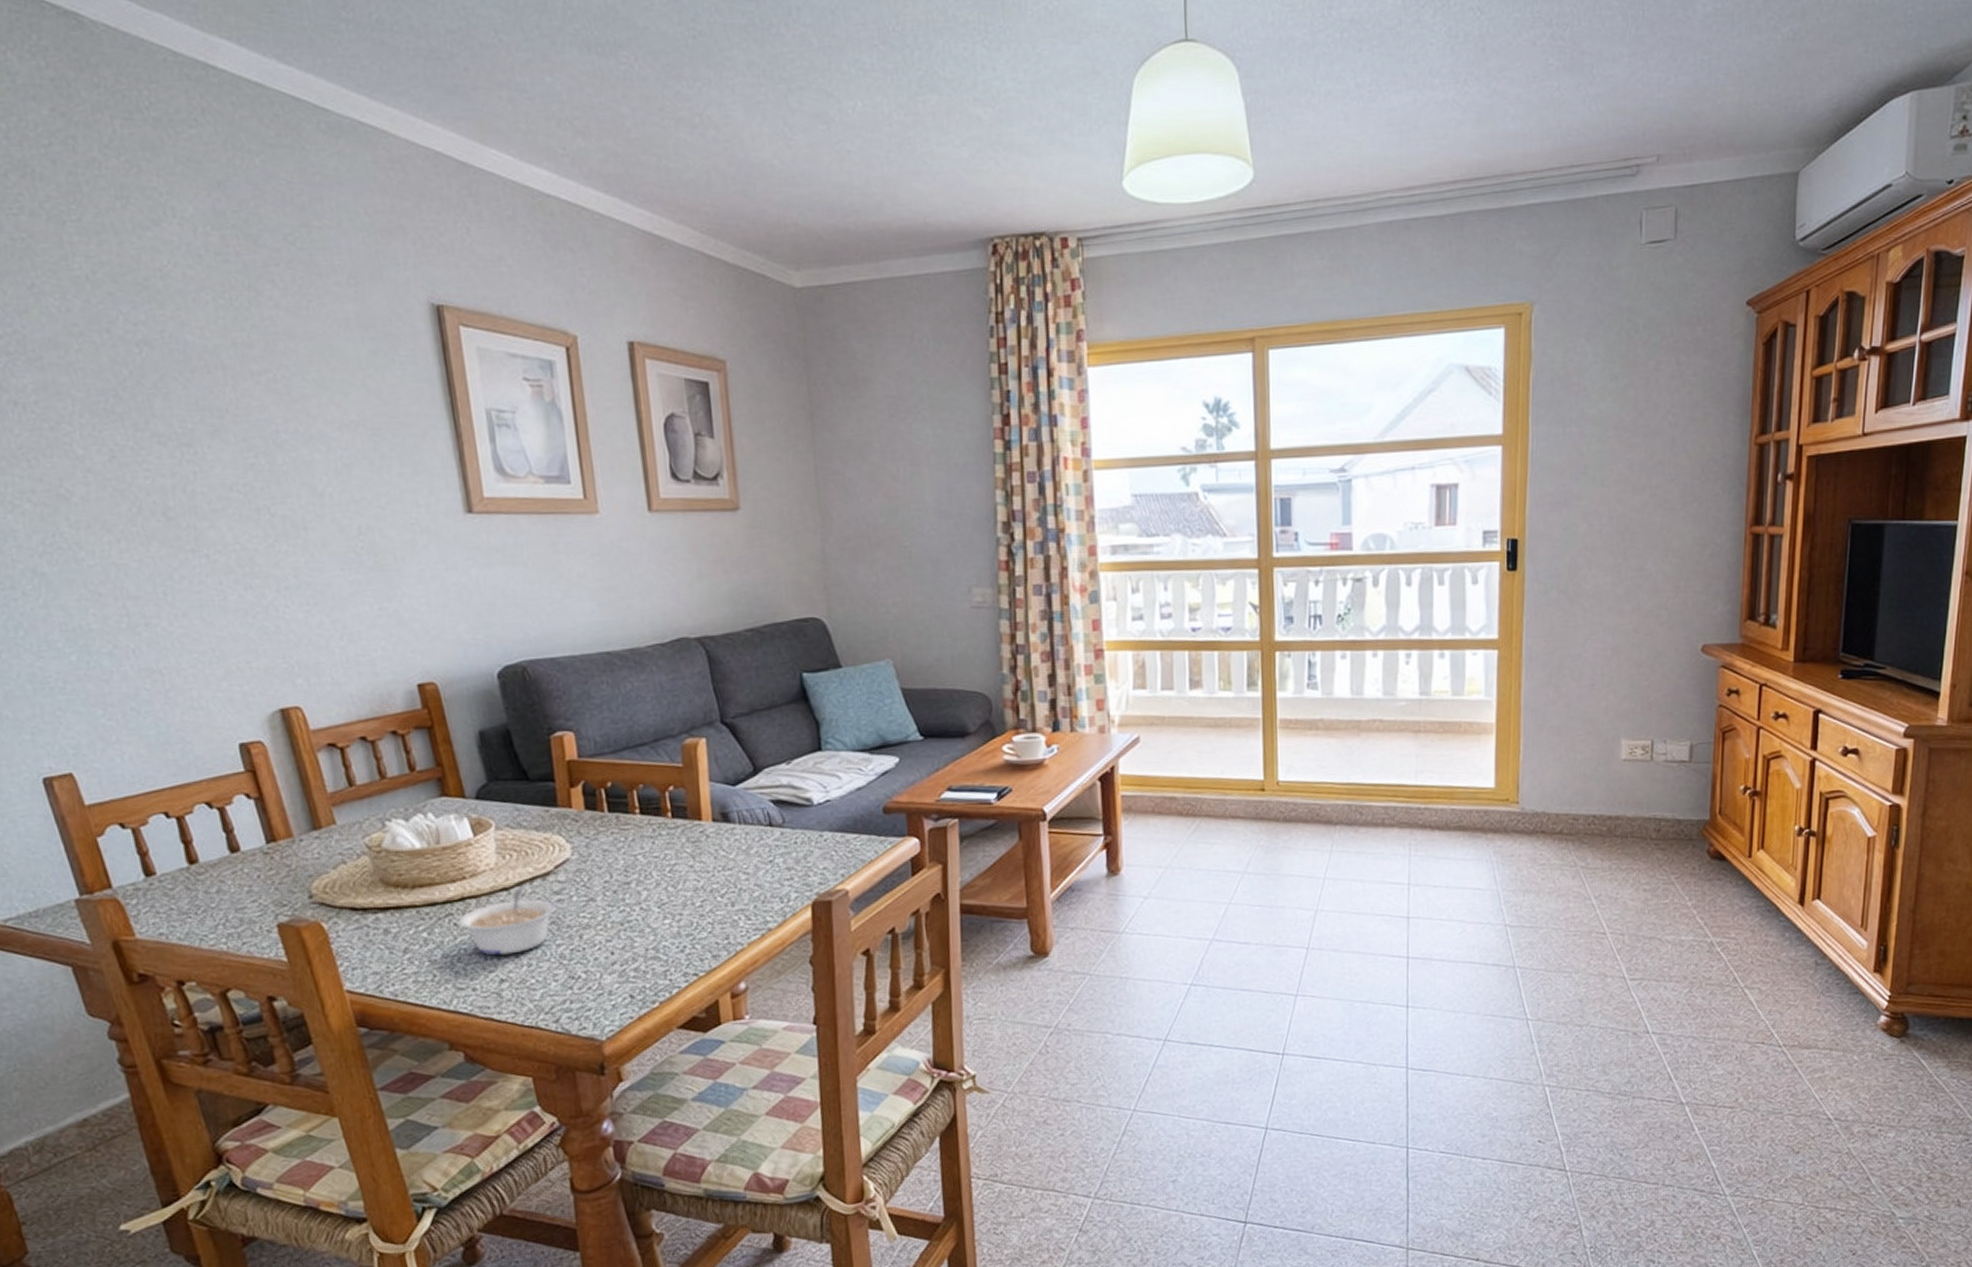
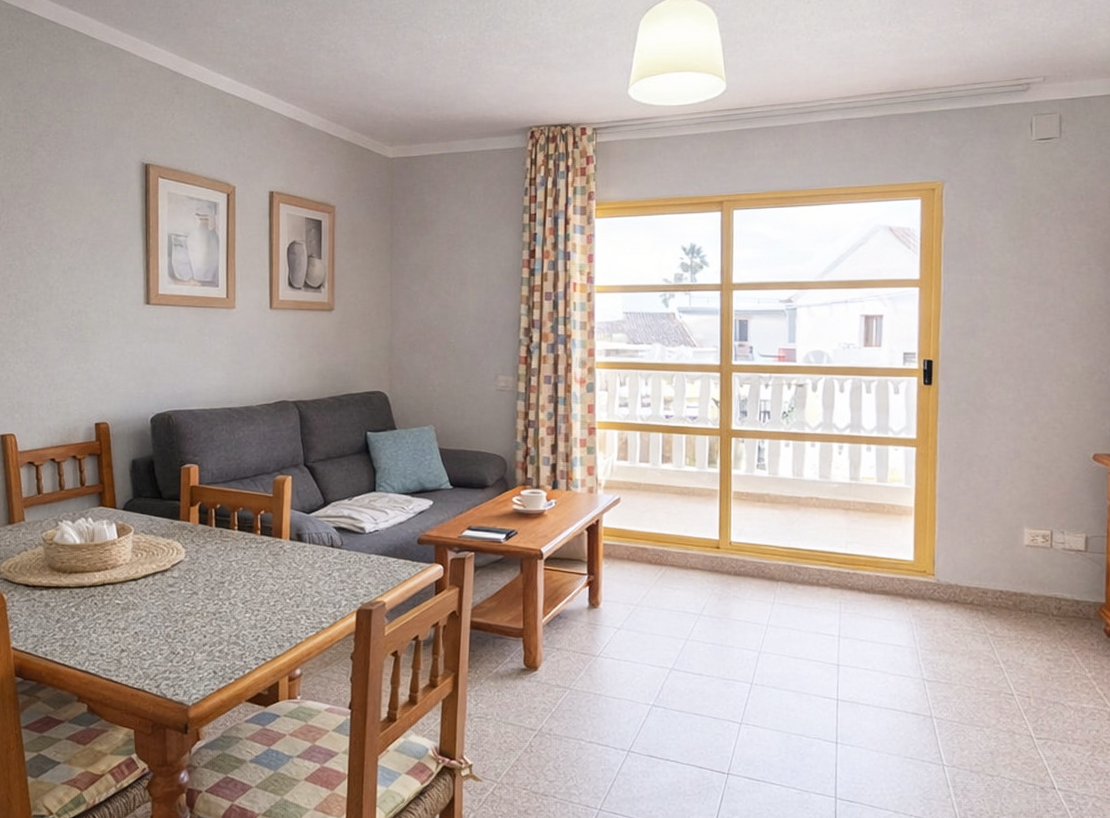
legume: present [458,888,556,956] -> none [98,580,169,631]

